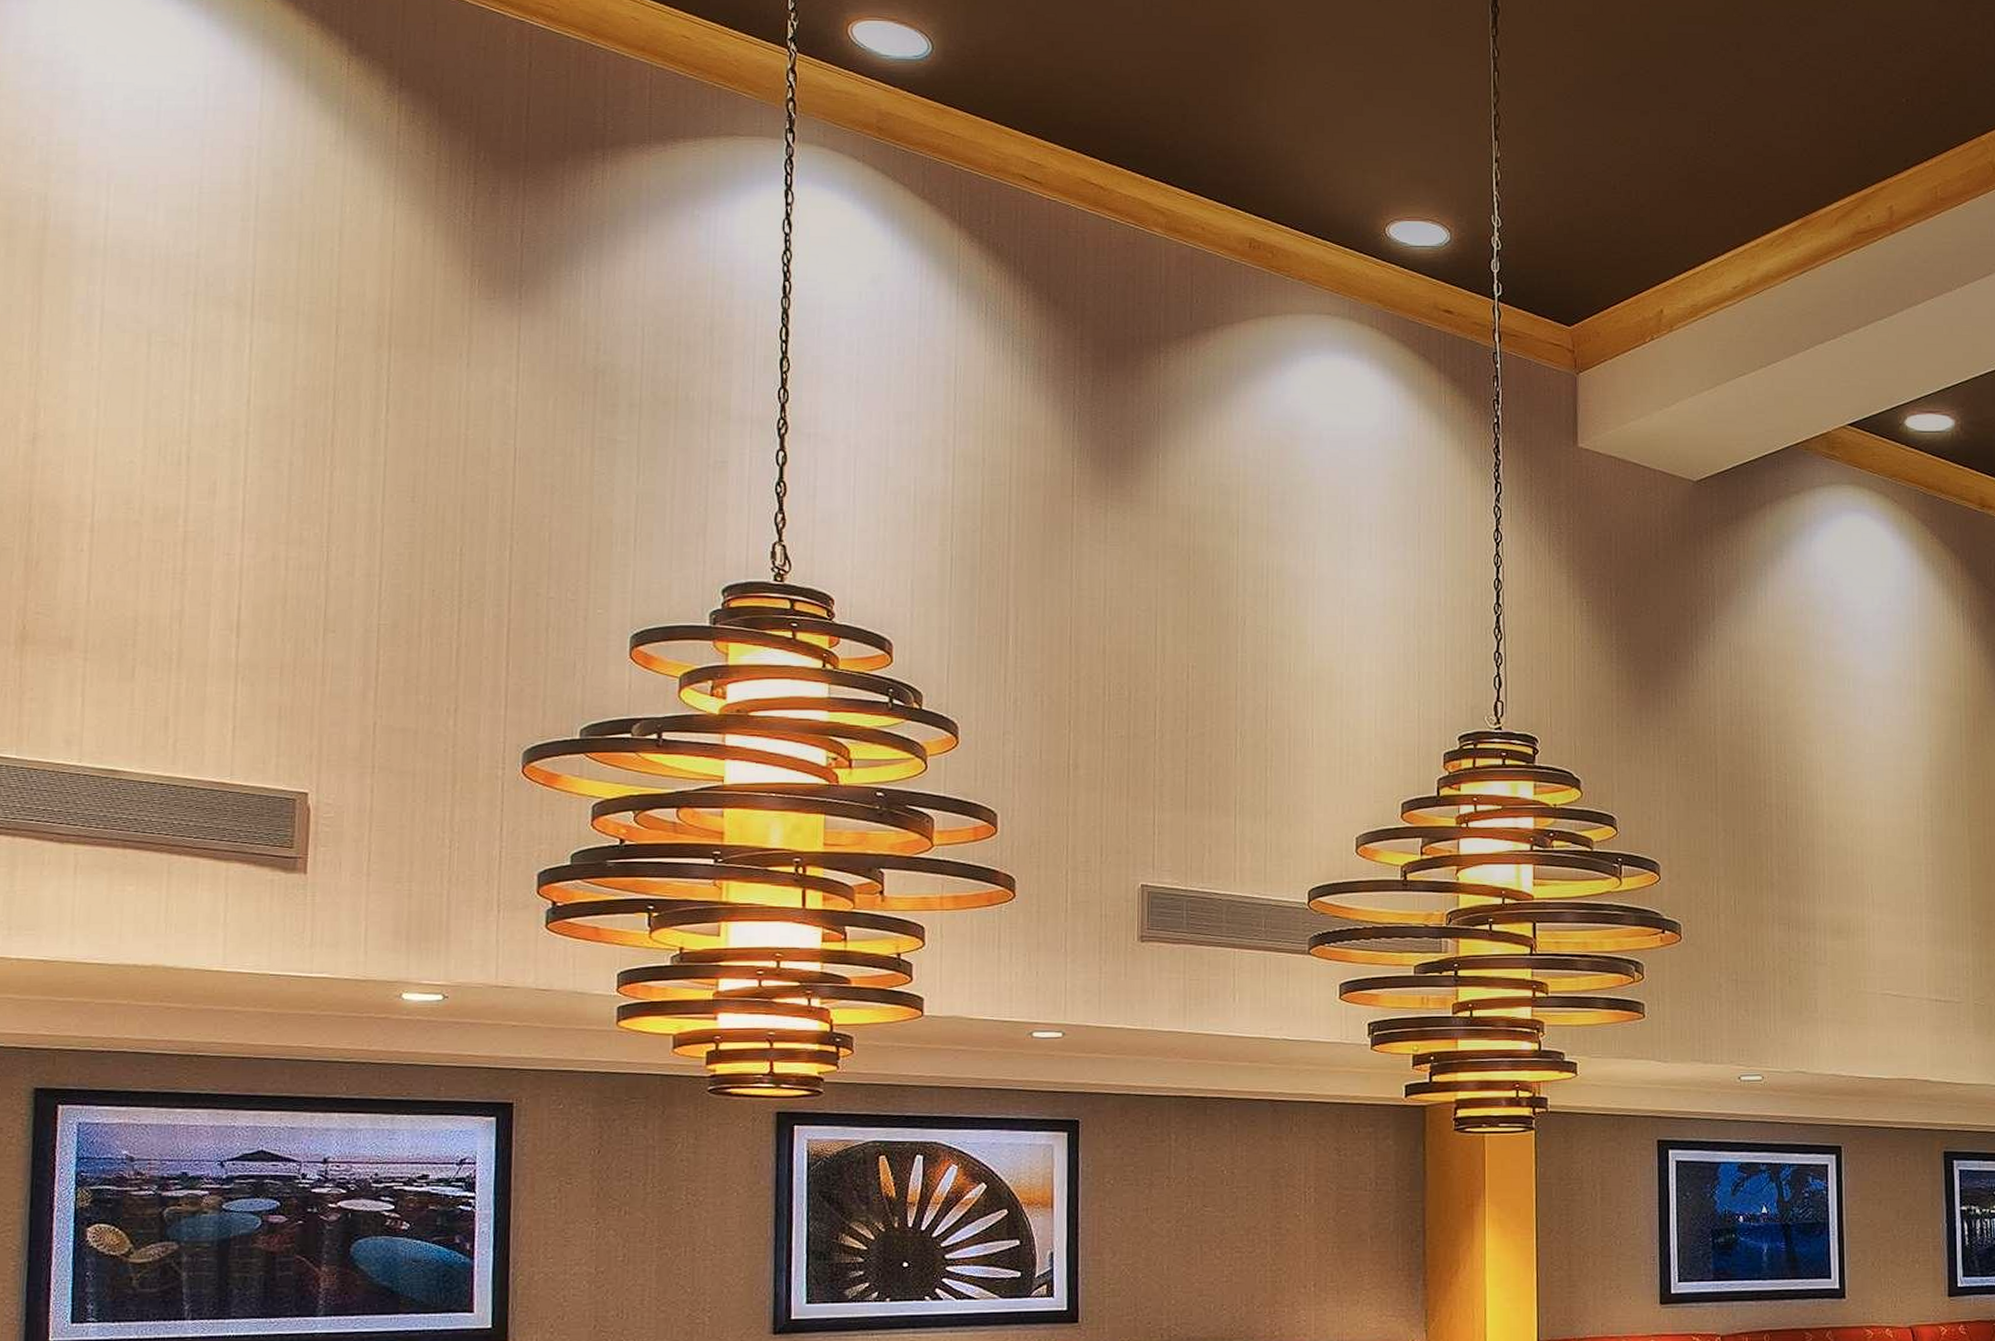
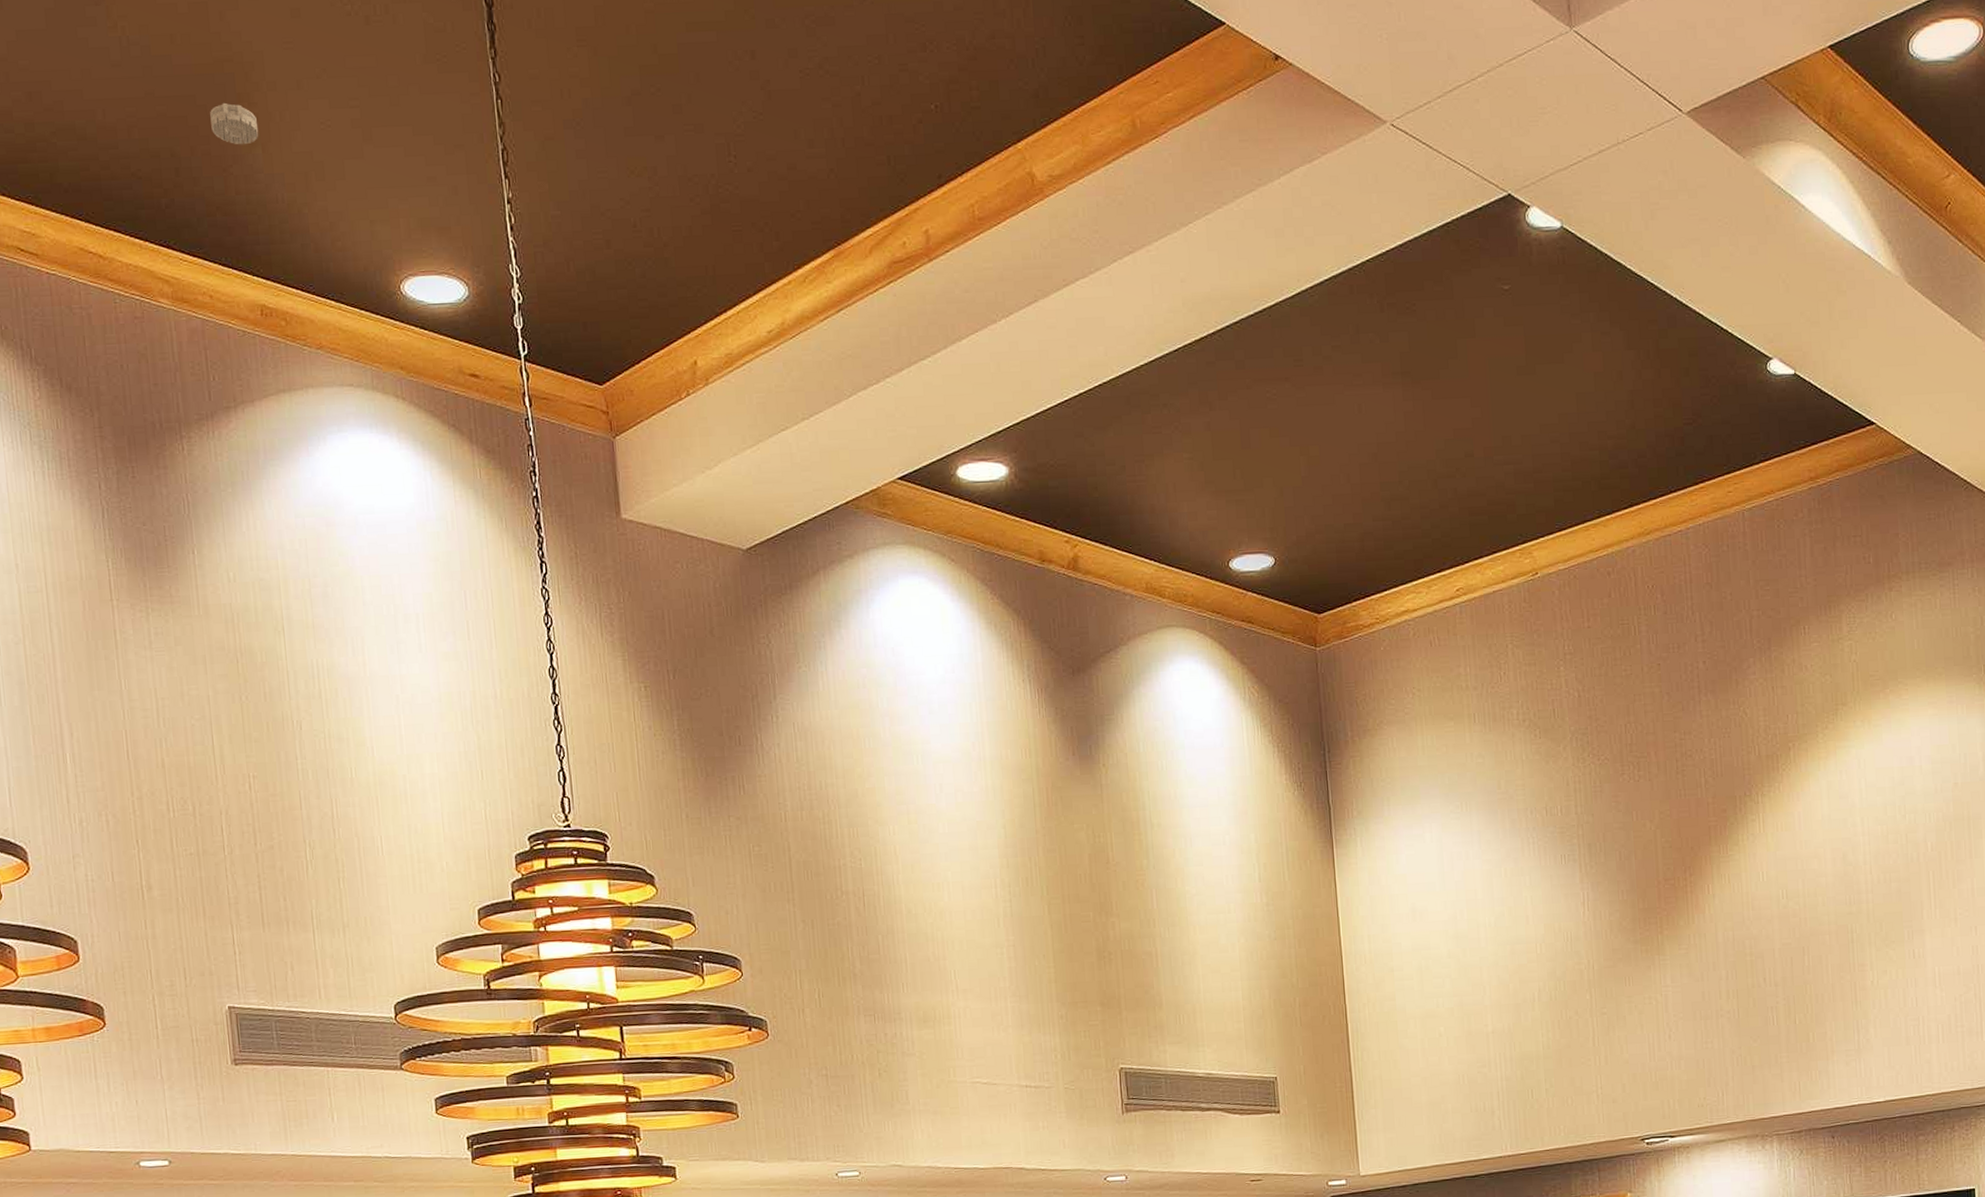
smoke detector: none [1221,60,1266,98] -> present [210,102,259,145]

